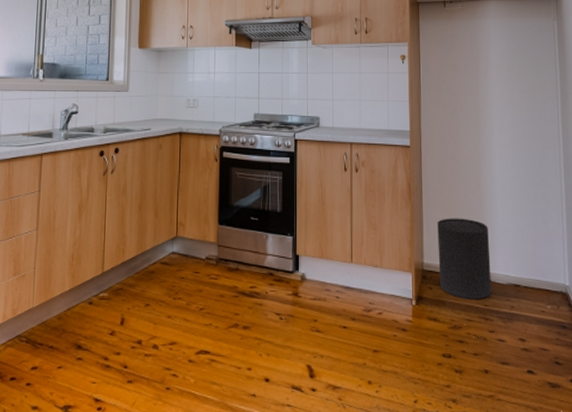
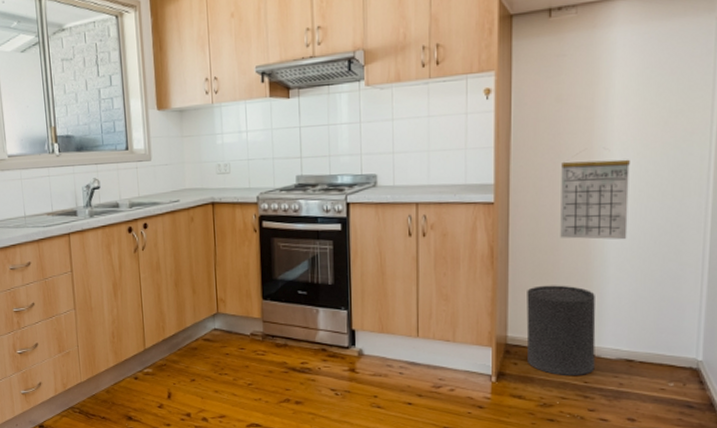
calendar: none [458,116,508,182] -> present [560,159,630,240]

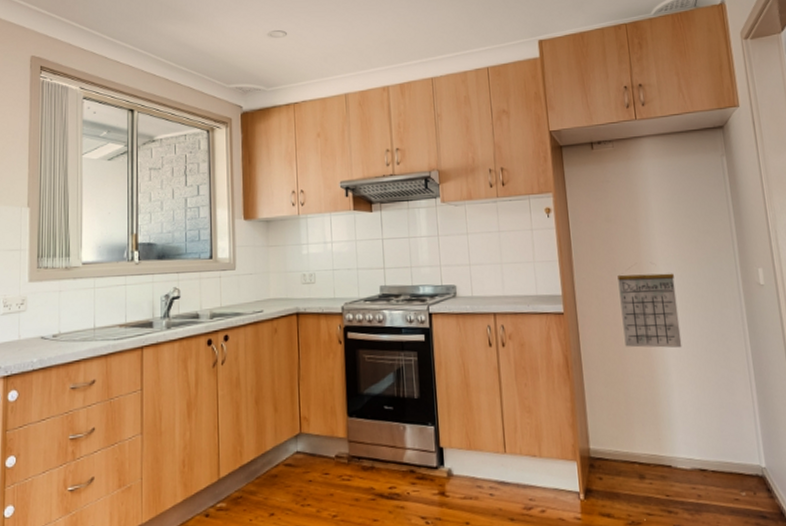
trash can: present [526,285,596,375] -> none [602,393,674,489]

